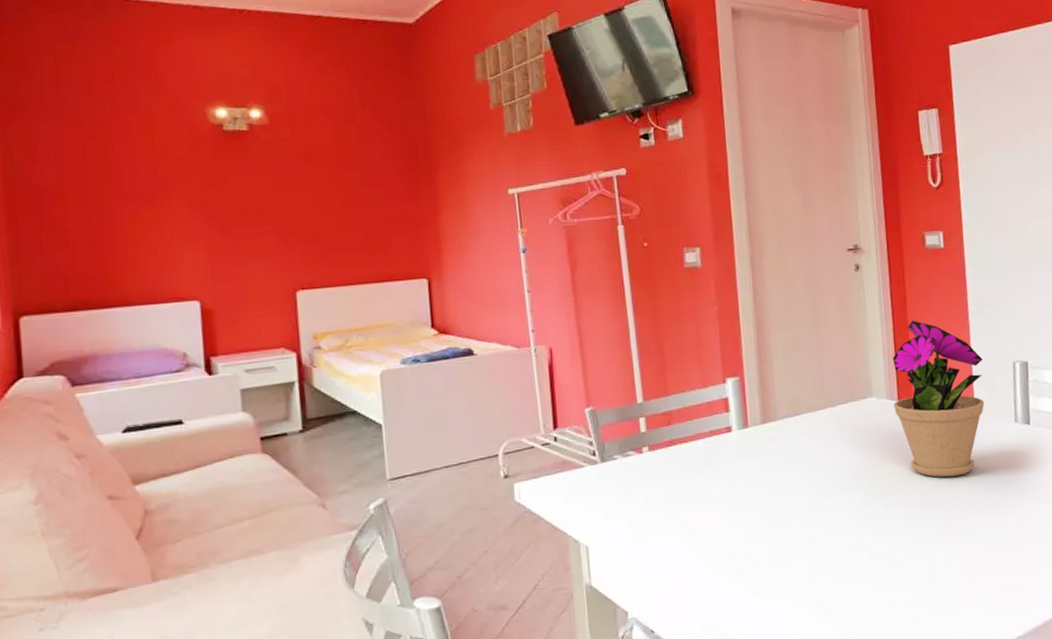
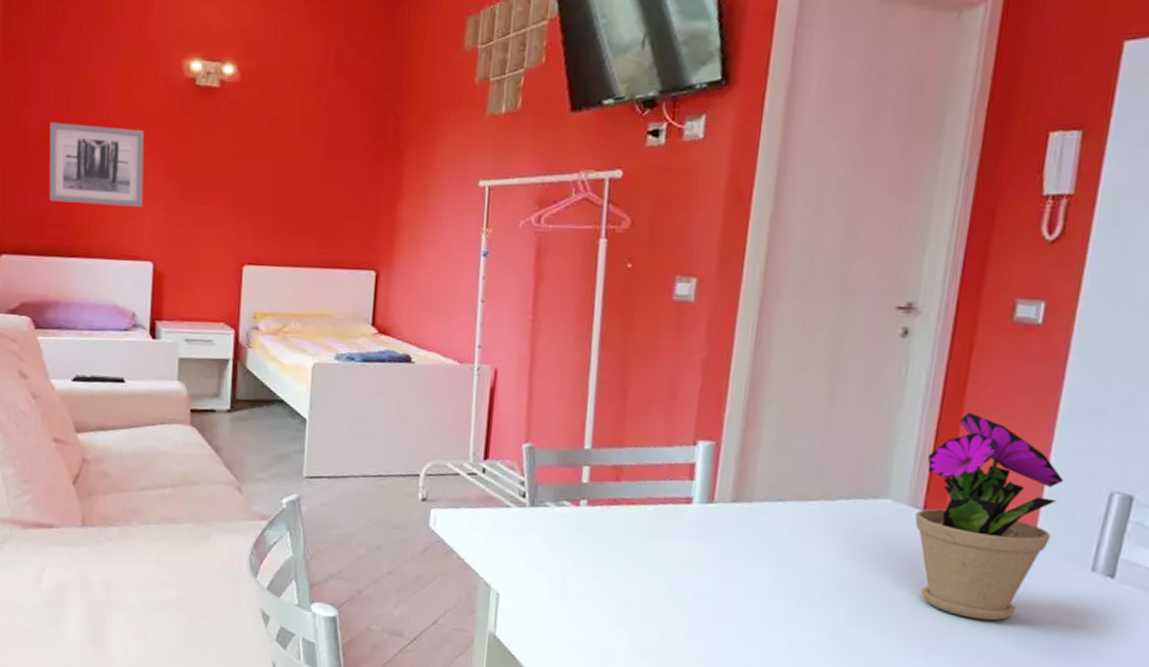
wall art: none [65,176,181,256] -> present [49,122,144,207]

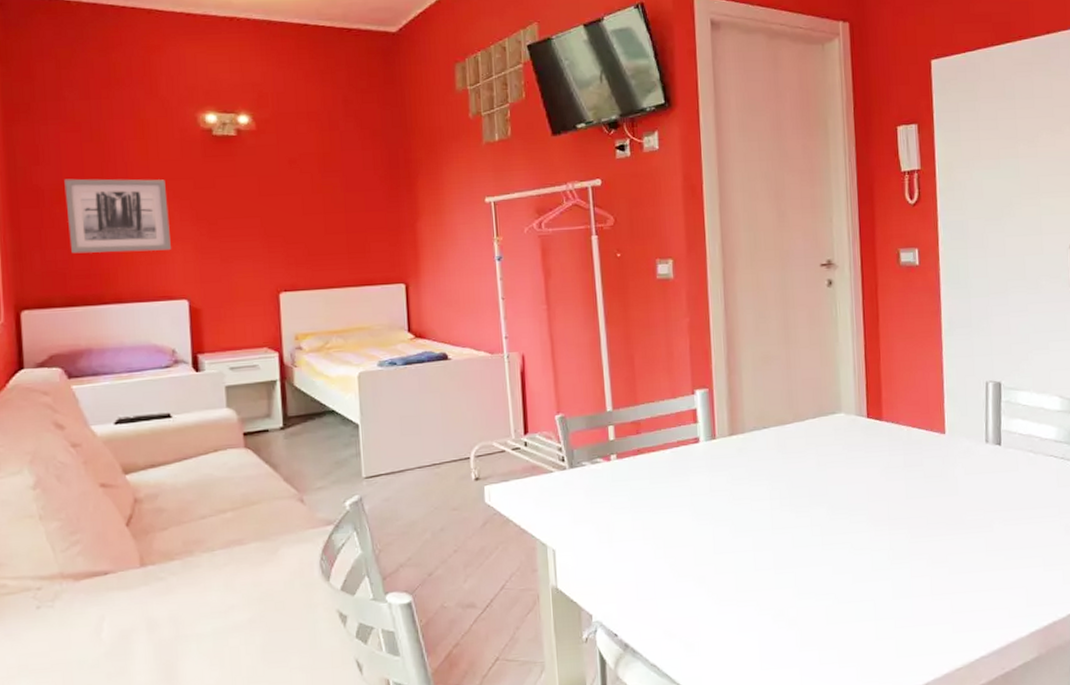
flower pot: present [915,412,1064,621] -> none [862,337,955,495]

